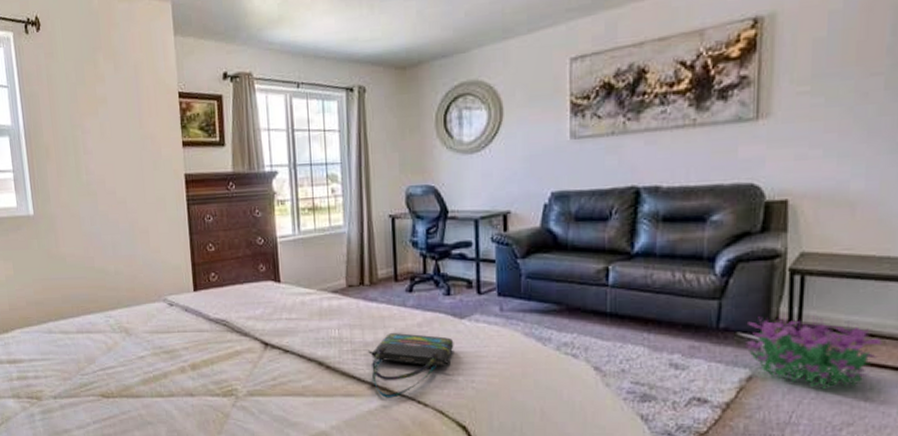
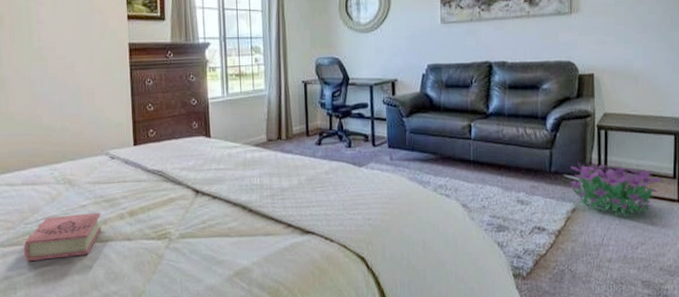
book: none [81,365,162,415] -> present [24,213,102,262]
tote bag: present [367,333,454,398] -> none [284,180,355,236]

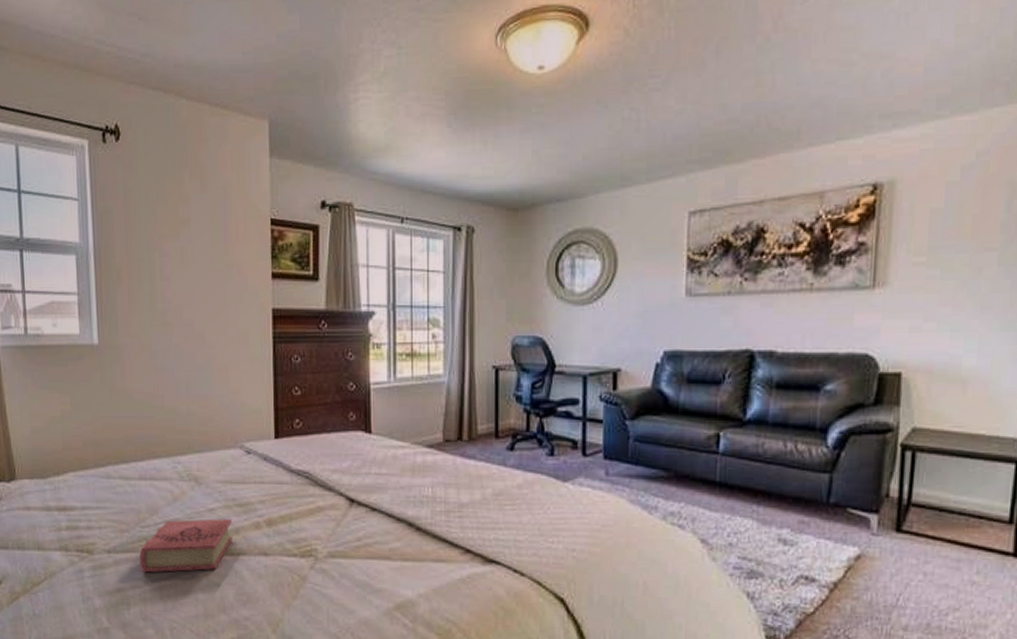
decorative plant: present [570,159,661,217] -> none [855,490,990,571]

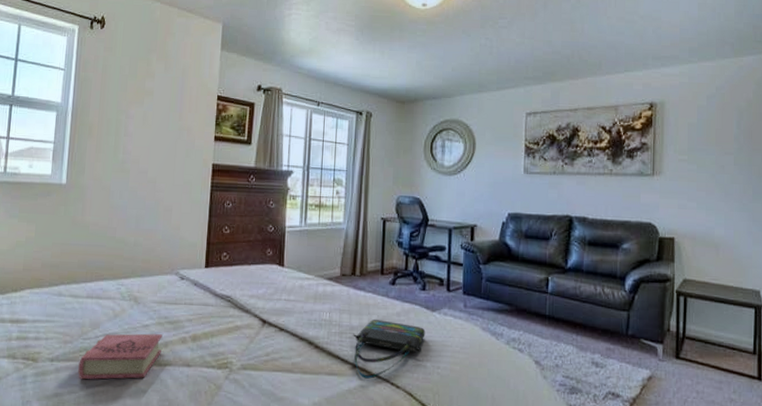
tote bag: none [462,494,556,565] -> present [352,320,426,379]

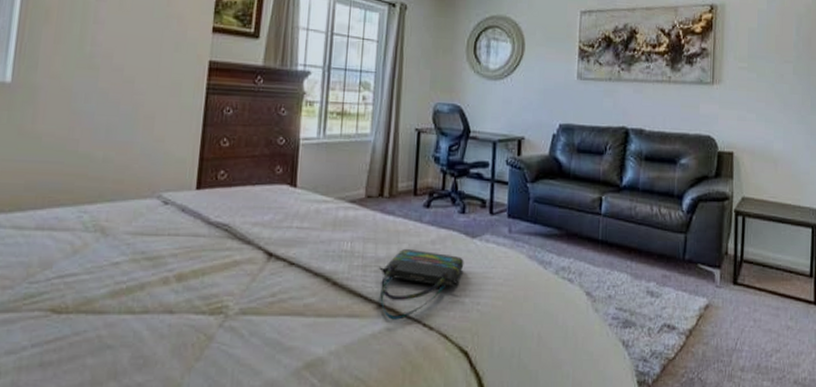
book: present [78,333,163,380] -> none [20,273,138,336]

